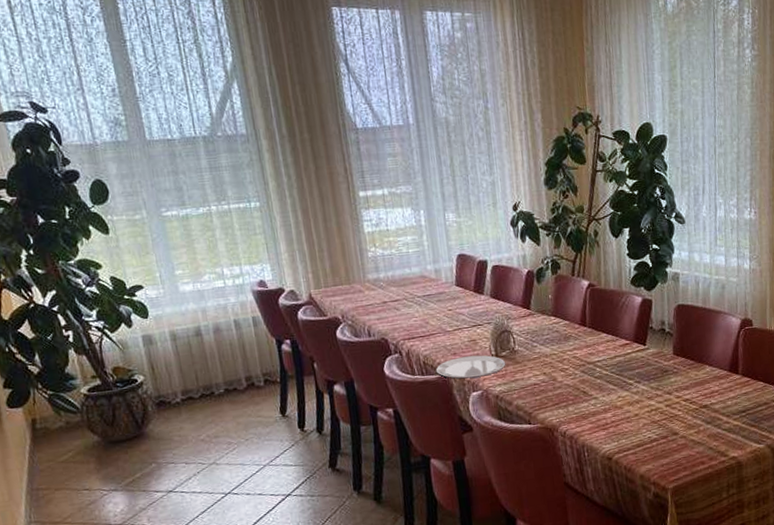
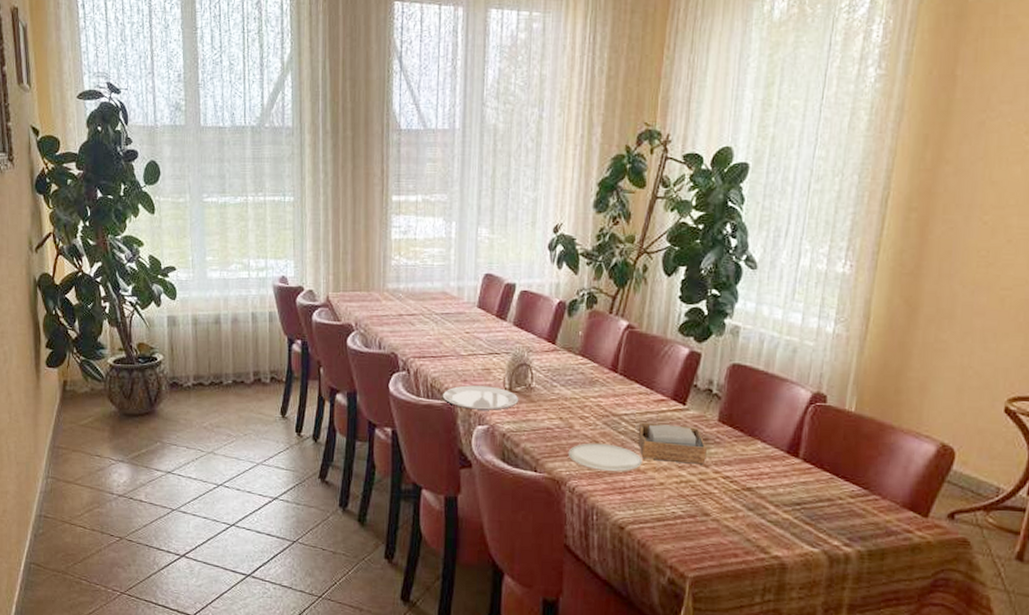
plate: none [555,388,618,414] -> present [568,443,642,473]
napkin holder: none [610,362,668,396] -> present [638,422,707,464]

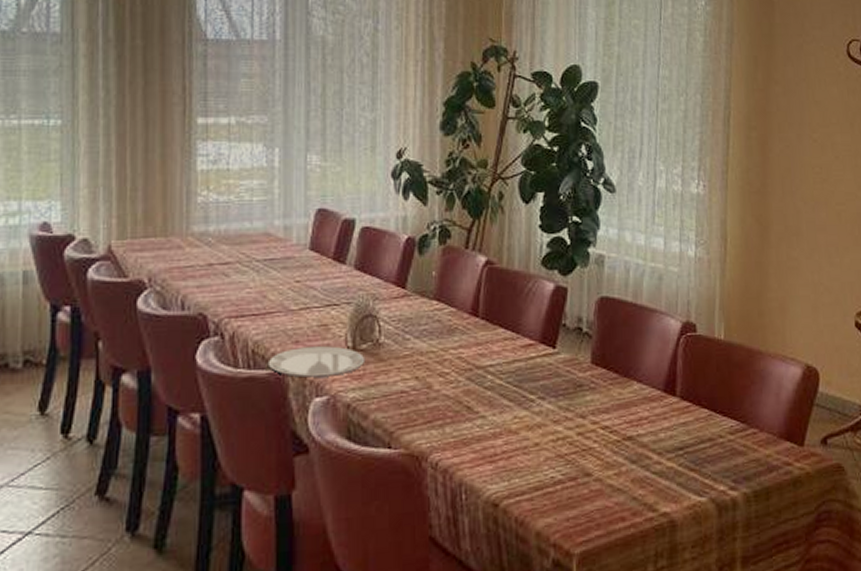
plate: present [568,443,642,473] -> none [427,403,513,438]
napkin holder: present [638,422,707,464] -> none [506,372,582,417]

